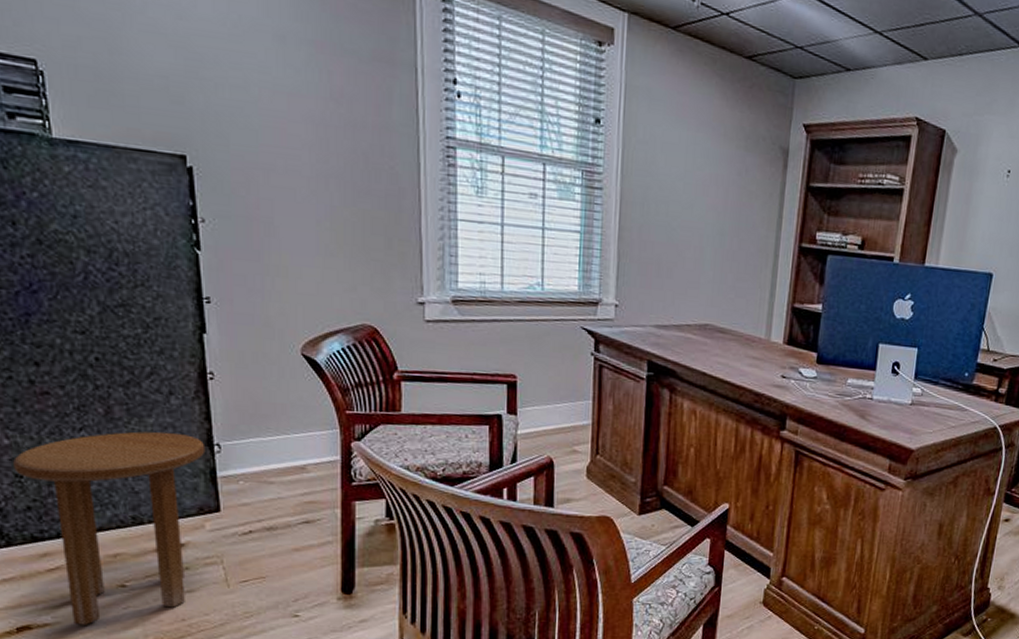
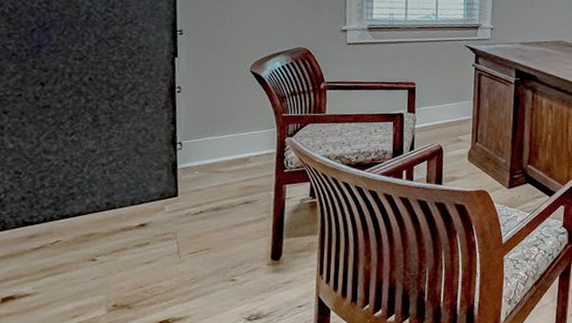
side table: present [13,431,206,625] -> none [15,134,170,294]

